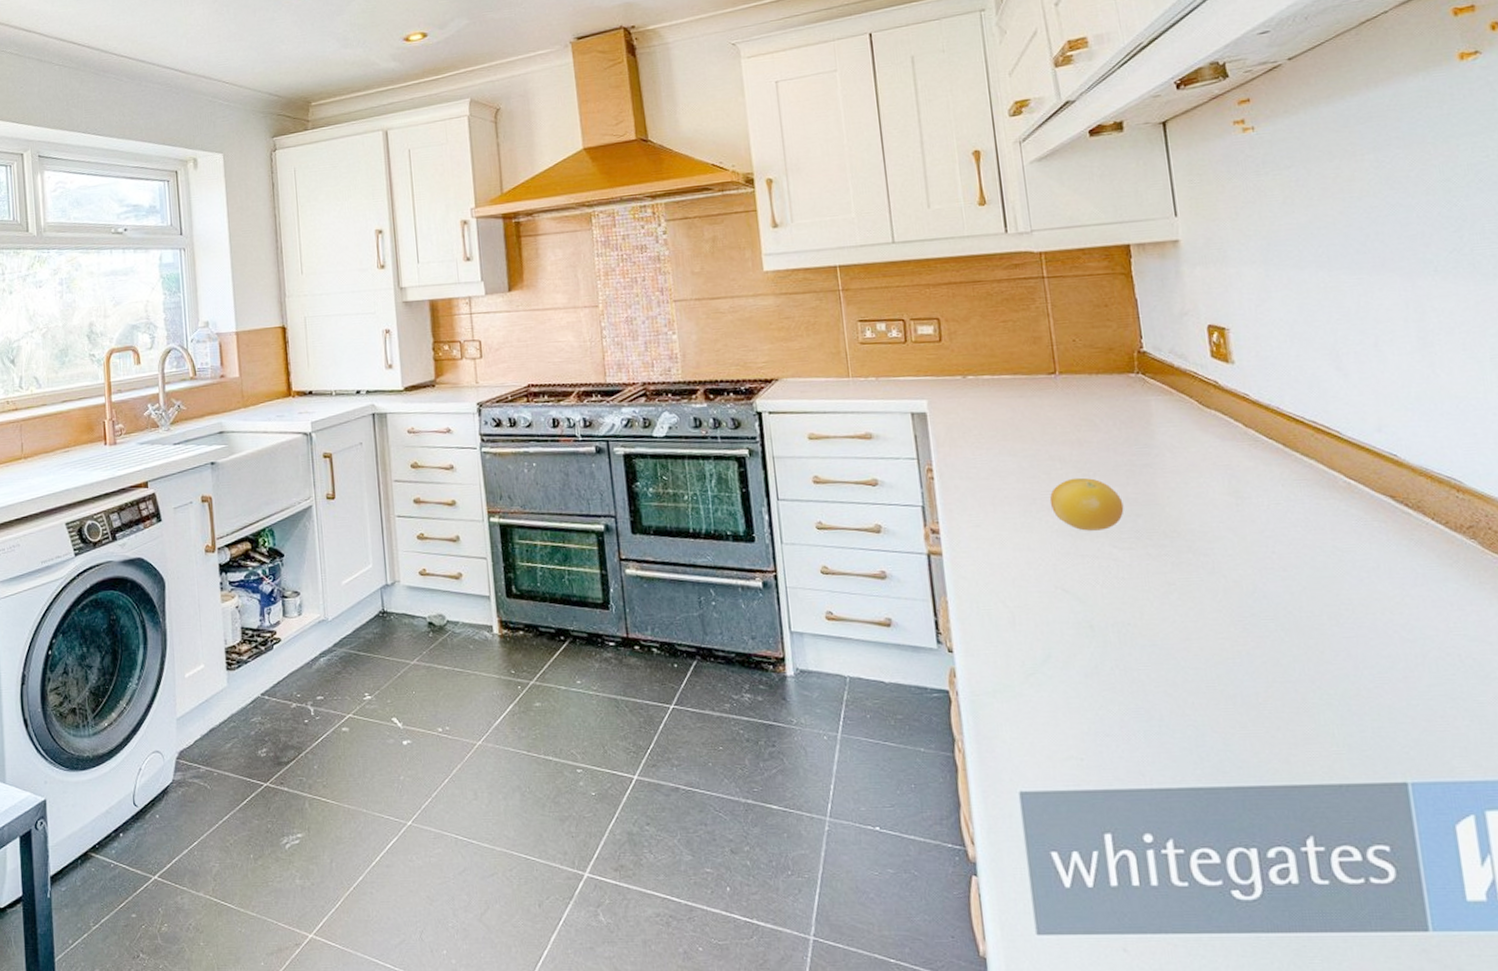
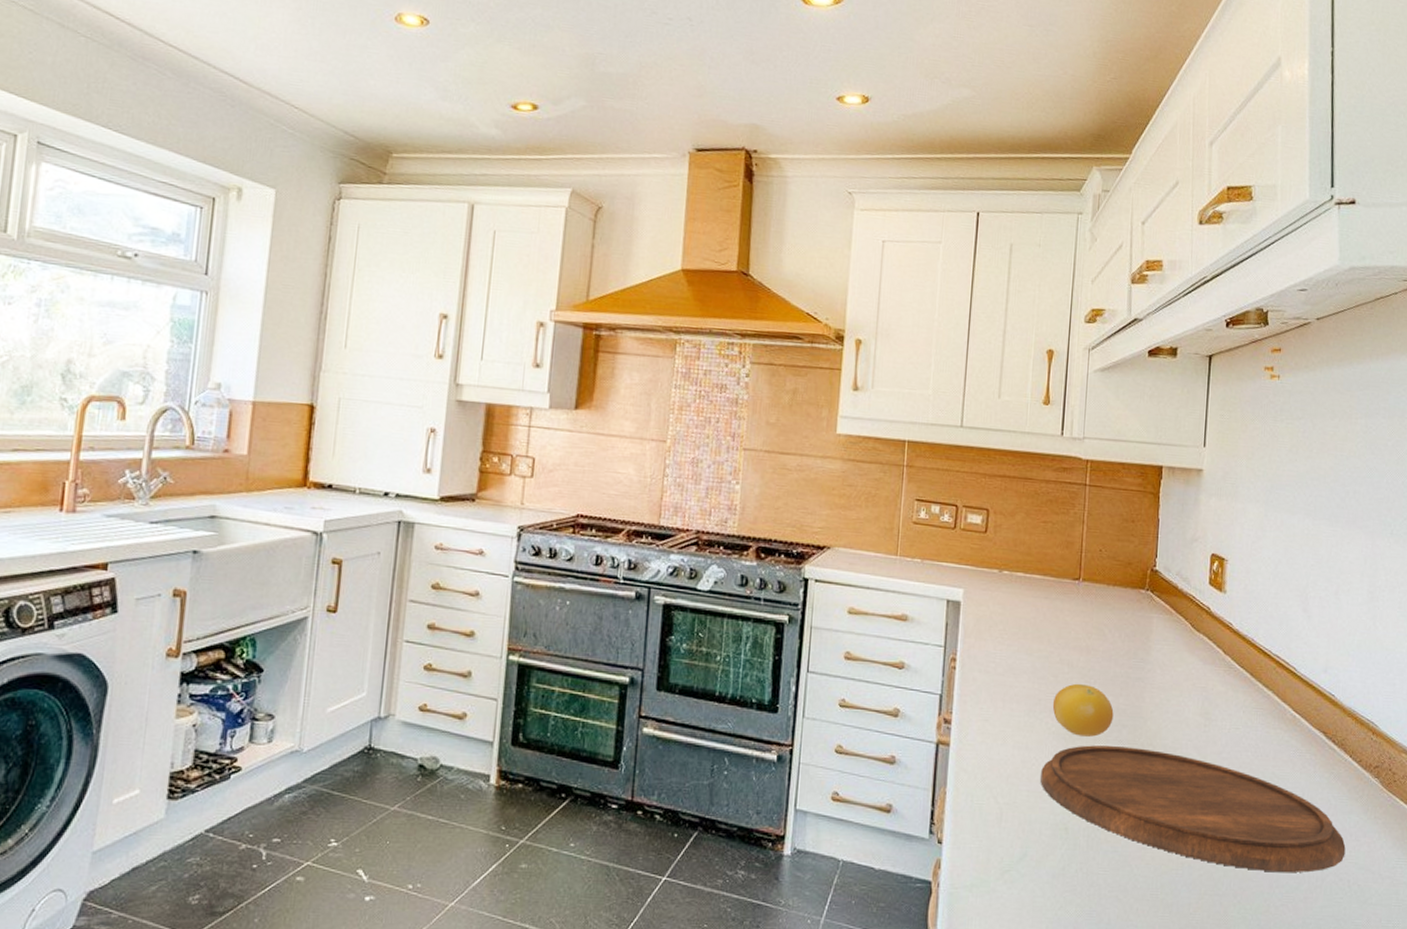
cutting board: none [1050,536,1449,653] -> present [1040,745,1346,873]

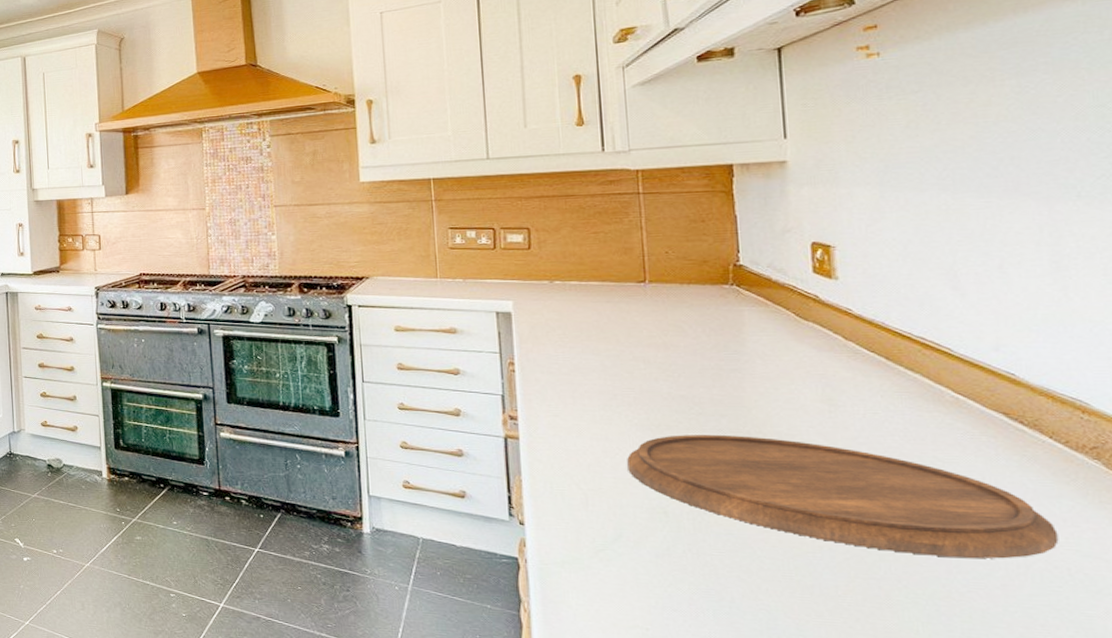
fruit: present [1052,683,1114,737] -> none [630,378,708,427]

